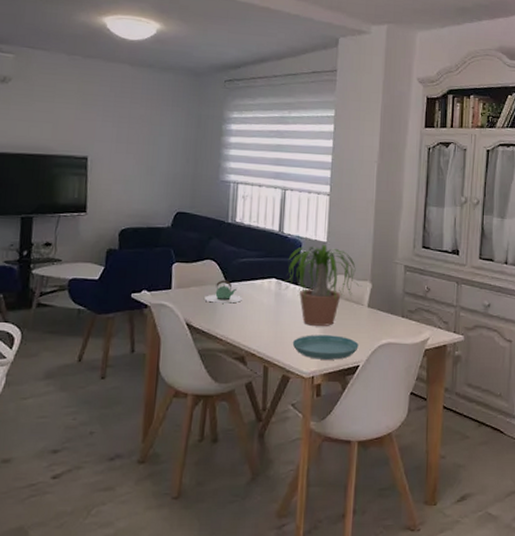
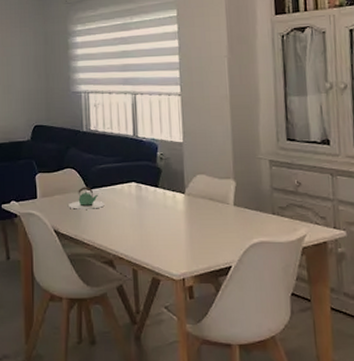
potted plant: present [279,245,361,326] -> none [139,145,224,227]
saucer: present [292,335,359,360] -> none [159,236,229,261]

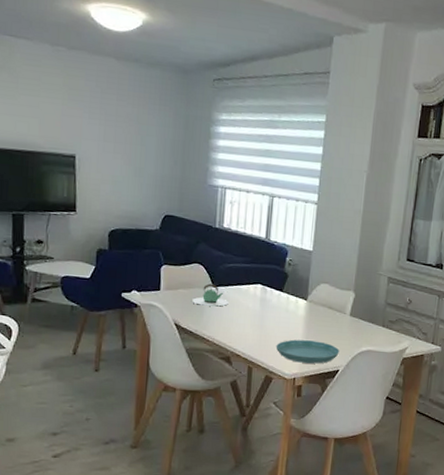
saucer: none [159,236,229,261] -> present [276,339,339,364]

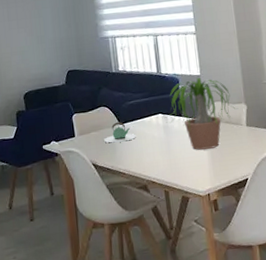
potted plant: none [264,253,345,332] -> present [165,78,238,150]
saucer: present [276,339,339,364] -> none [185,155,245,179]

